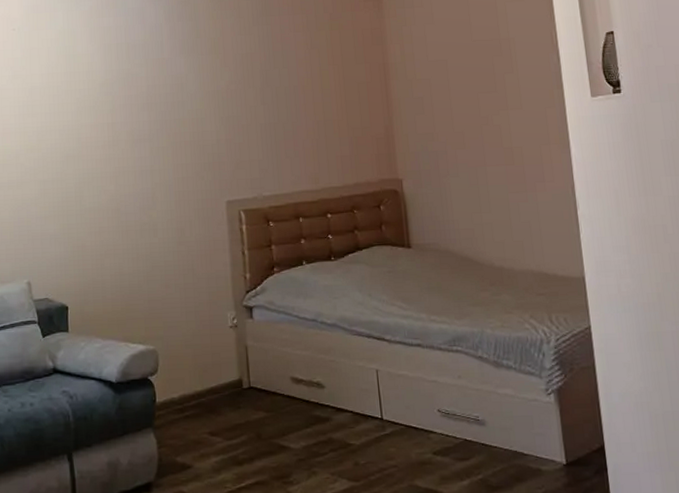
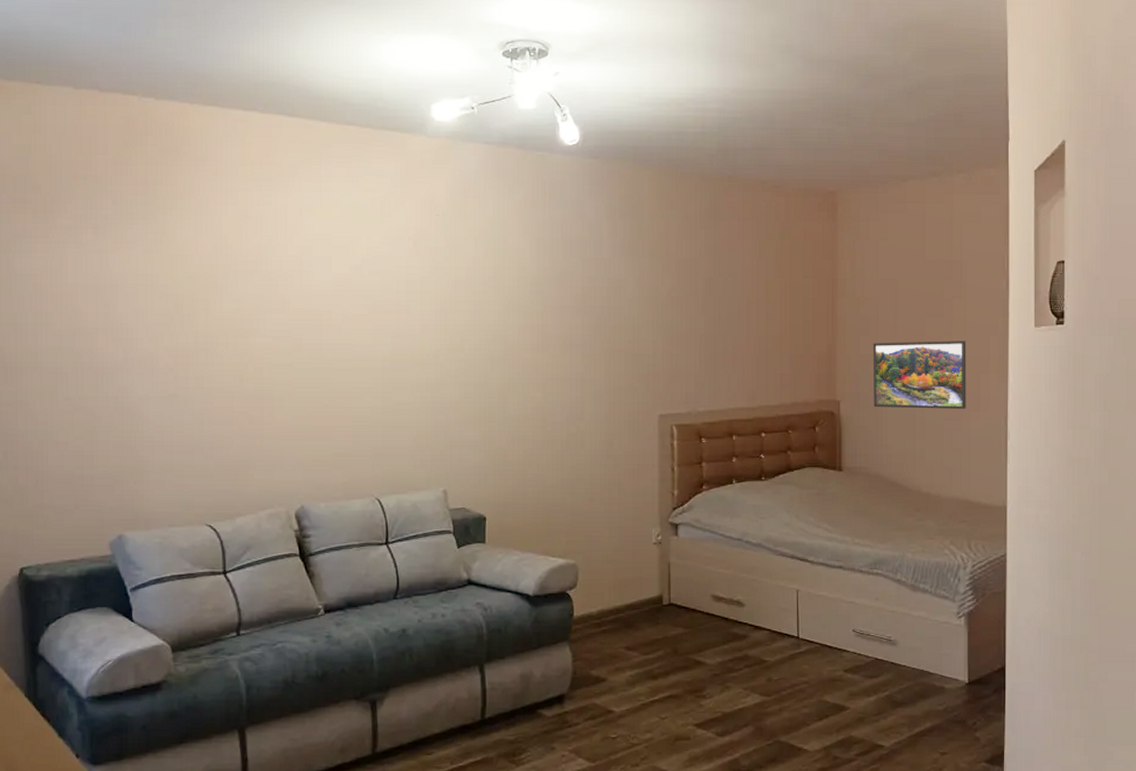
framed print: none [429,114,531,184] -> present [872,341,966,409]

